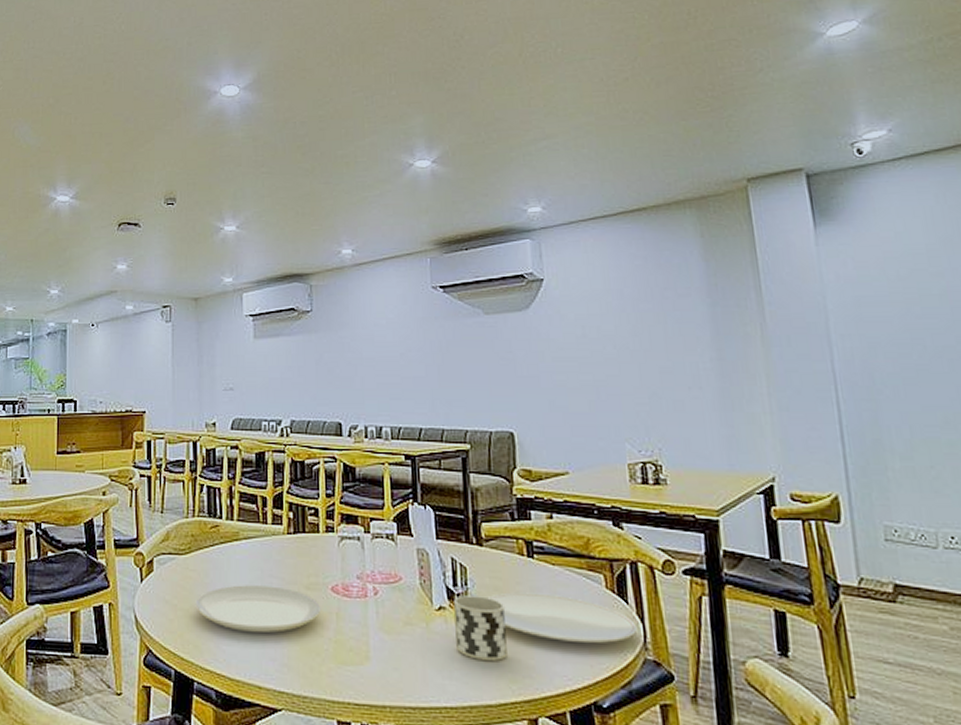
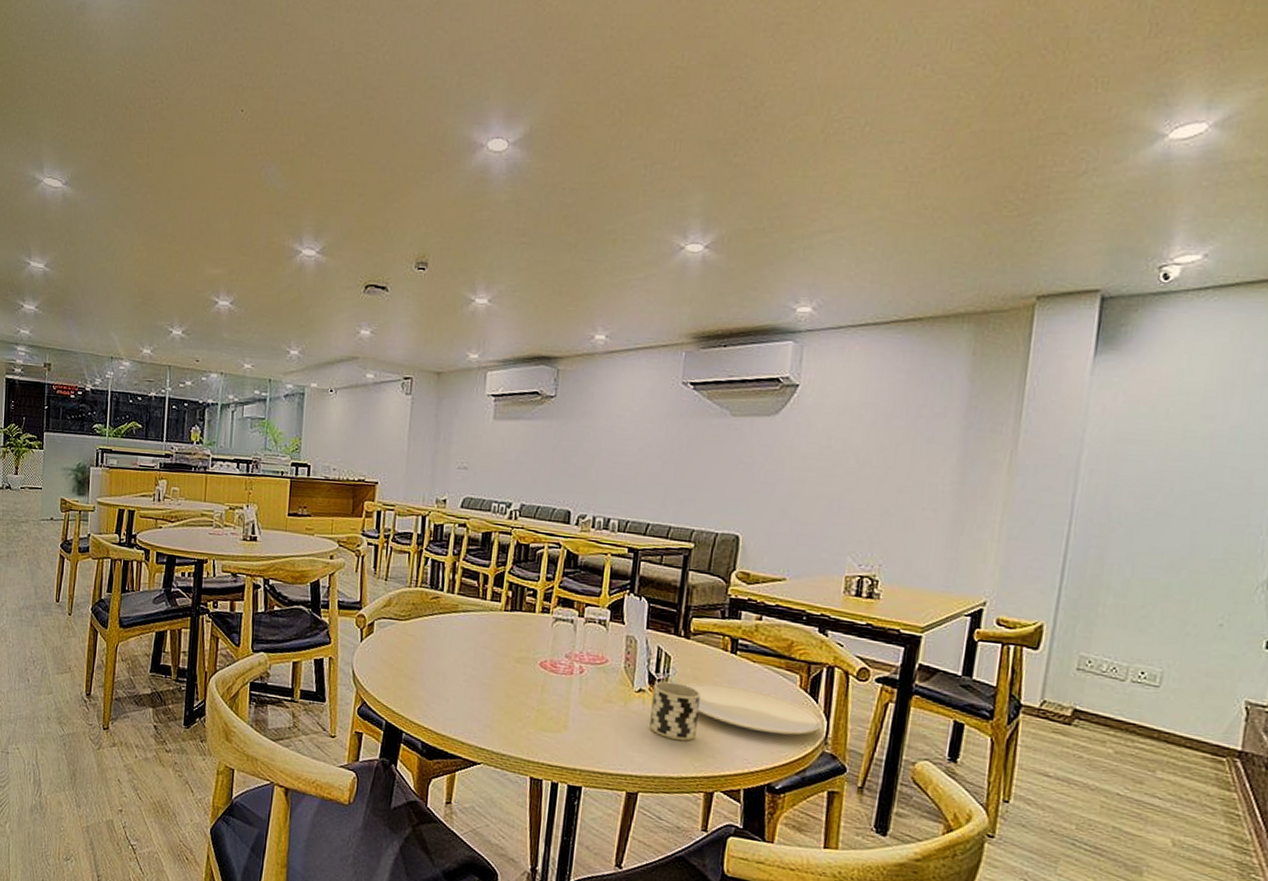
plate: present [195,585,322,634] -> none [410,652,529,698]

